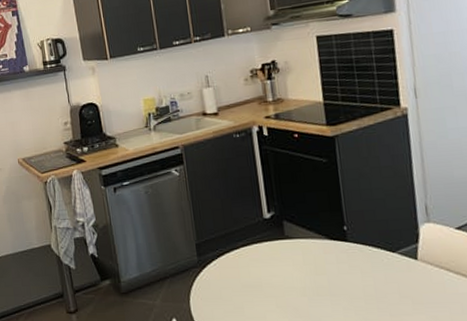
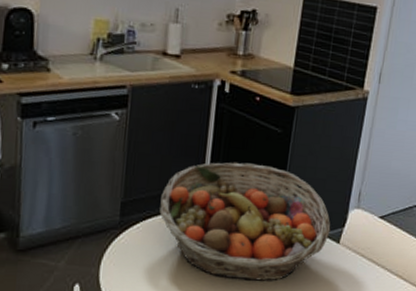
fruit basket: none [228,194,404,305] -> present [159,162,331,281]

